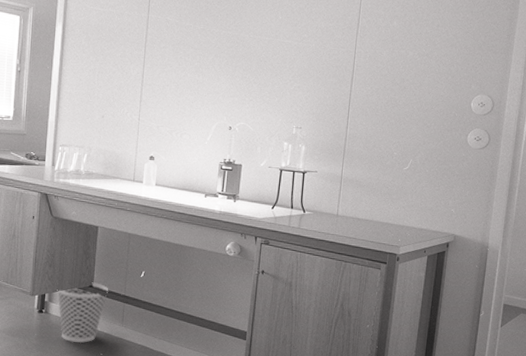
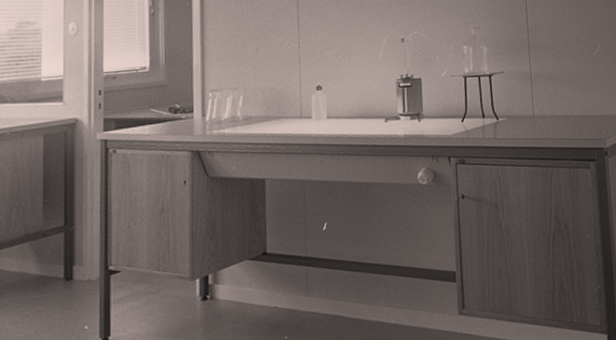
wastebasket: present [57,282,109,343] -> none [222,248,287,331]

